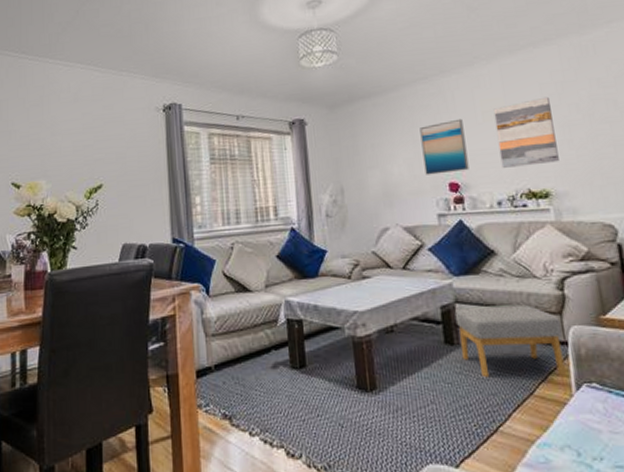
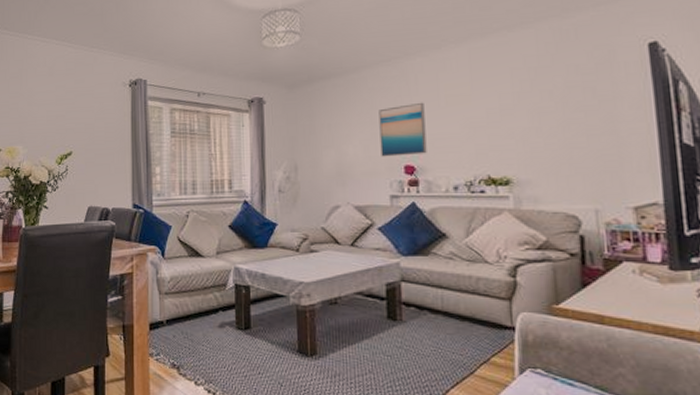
footstool: present [454,304,566,378] -> none [399,286,511,360]
wall art: present [493,96,559,168] -> none [458,82,525,153]

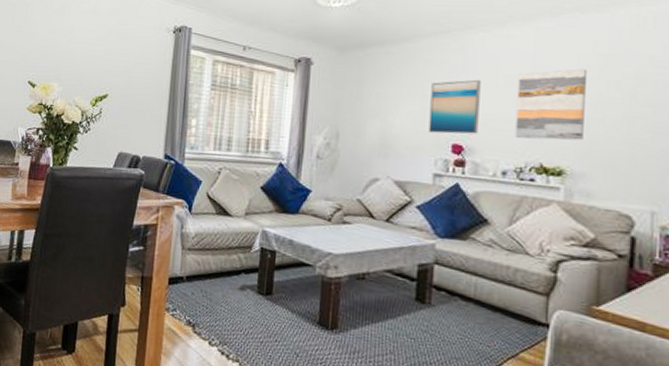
wall art: none [458,82,525,153] -> present [515,68,586,141]

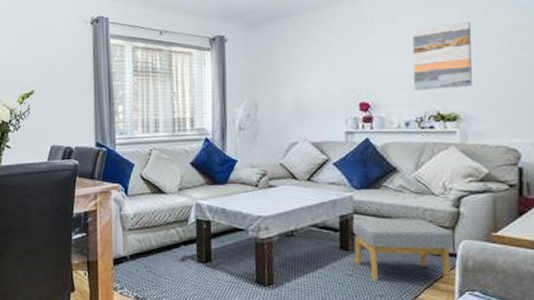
wall art: present [428,79,481,135] -> none [336,40,381,94]
footstool: none [430,269,547,357] -> present [352,218,453,284]

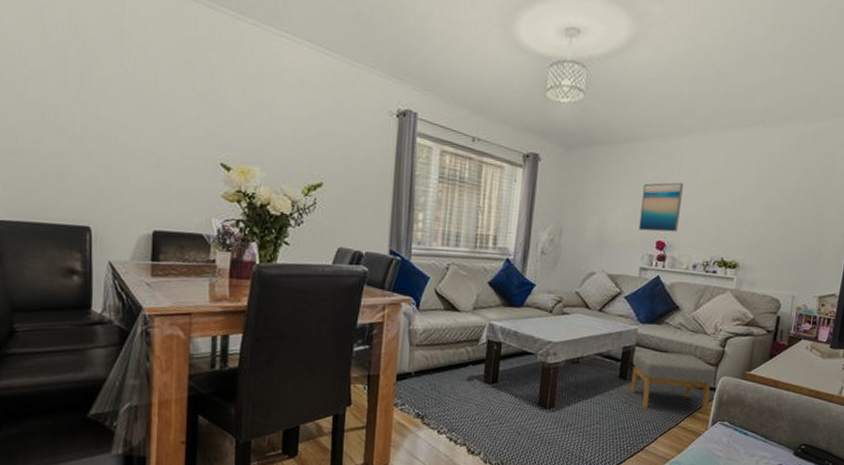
wall art: none [336,40,381,94] -> present [638,182,684,232]
wall art: present [412,21,472,90] -> none [705,176,762,239]

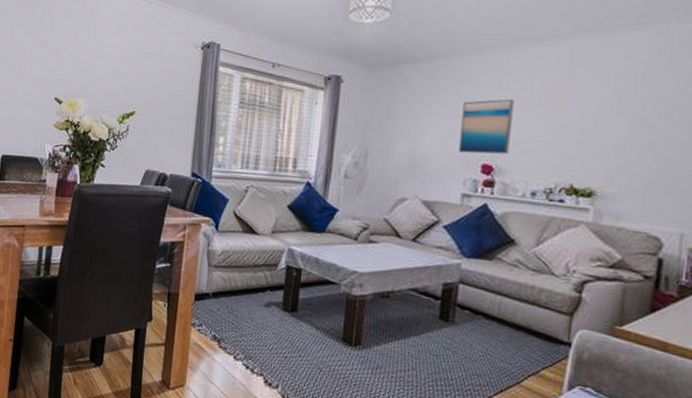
footstool: present [630,350,715,414] -> none [453,288,570,375]

